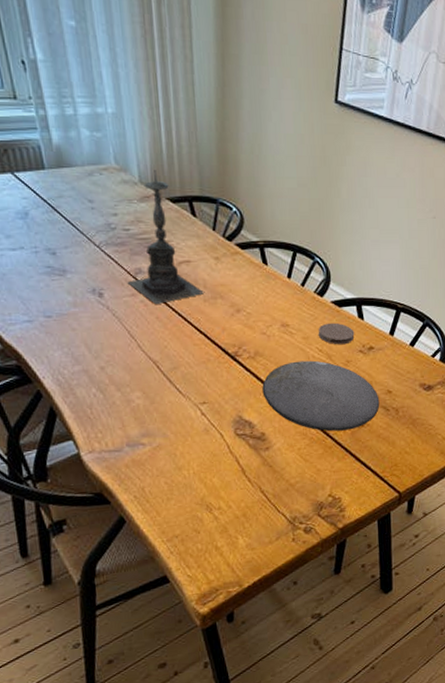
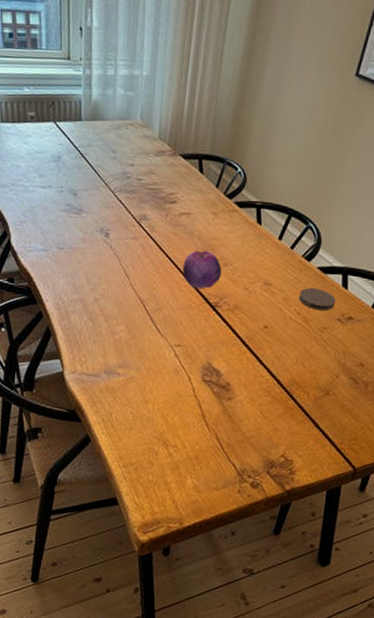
candle holder: present [127,170,205,304] -> none [131,128,199,249]
fruit: none [192,298,235,341] -> present [182,250,222,289]
plate: present [262,360,380,432] -> none [234,320,350,396]

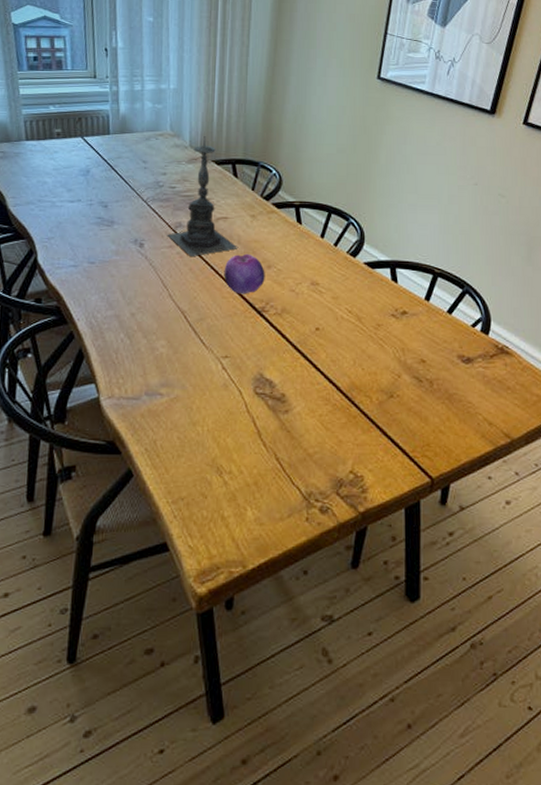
candle holder: none [131,128,199,249] -> present [167,136,239,256]
coaster: present [298,287,336,311] -> none [348,284,387,307]

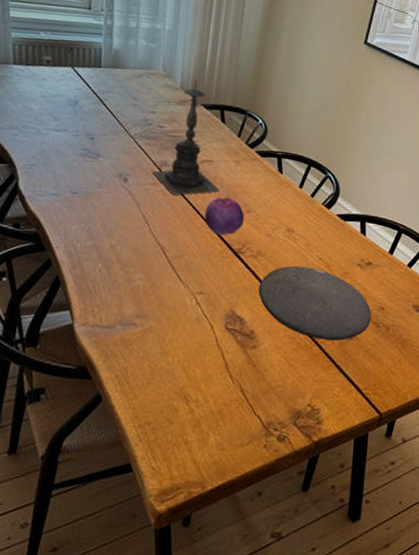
plate: none [286,321,412,400] -> present [258,265,372,341]

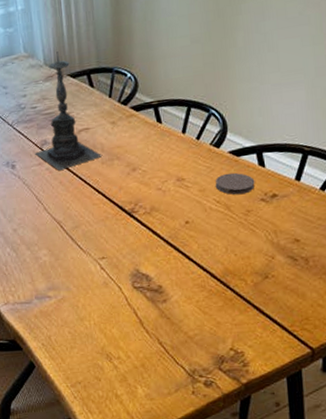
fruit: present [204,197,245,236] -> none [91,160,132,200]
plate: present [258,265,372,341] -> none [158,212,286,284]
coaster: none [320,234,355,257] -> present [215,172,255,195]

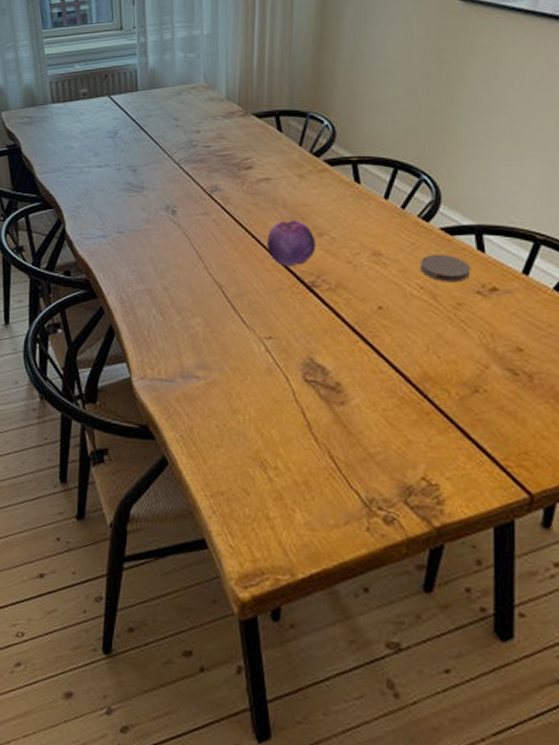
candle holder: present [35,51,103,170] -> none [202,86,284,224]
fruit: none [91,160,132,200] -> present [266,219,316,267]

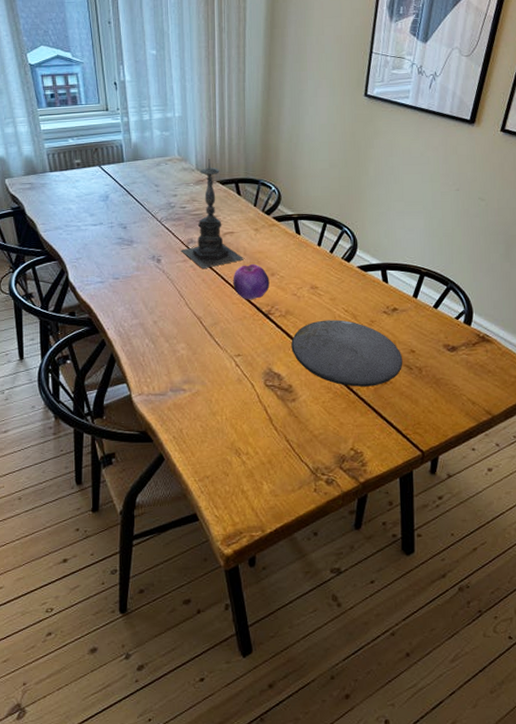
candle holder: none [202,86,284,224] -> present [181,159,245,268]
plate: none [342,298,504,394] -> present [291,320,403,387]
coaster: present [419,254,471,283] -> none [344,285,379,306]

